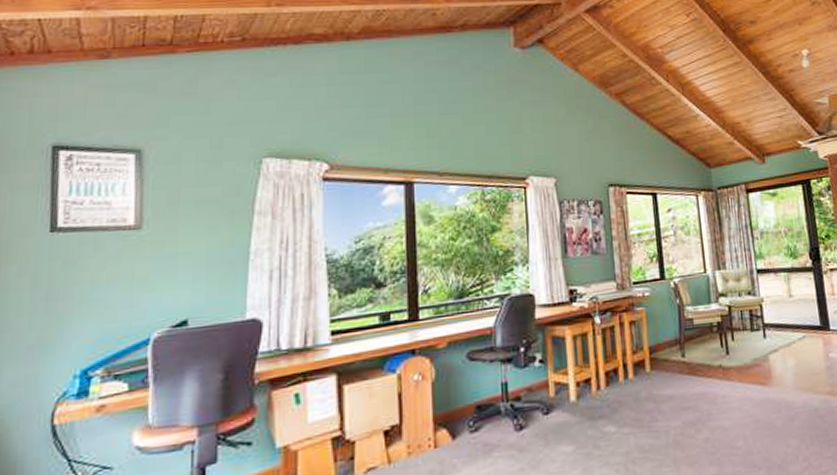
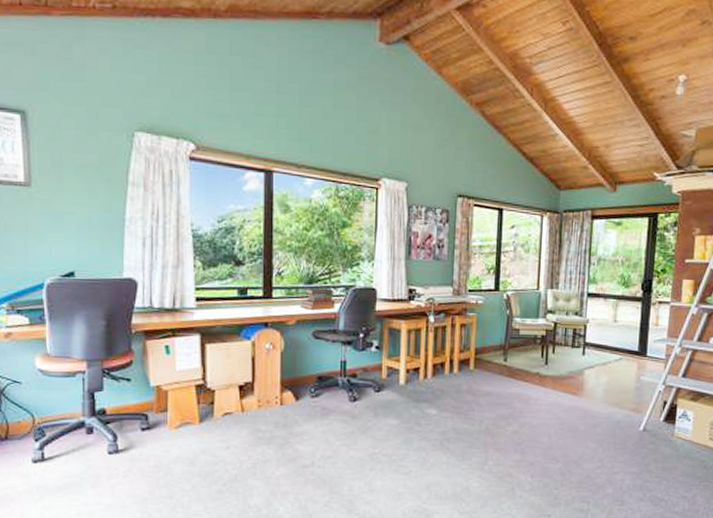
books: none [450,301,490,328] -> present [299,288,335,310]

